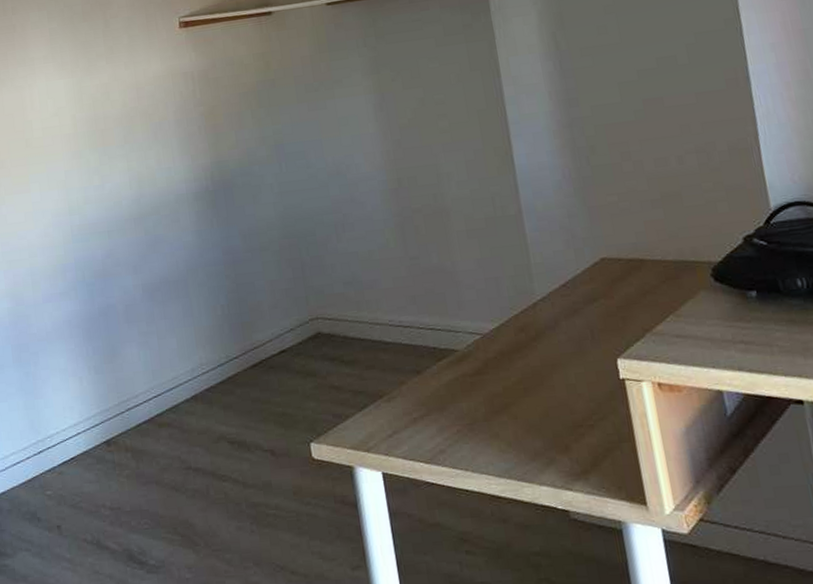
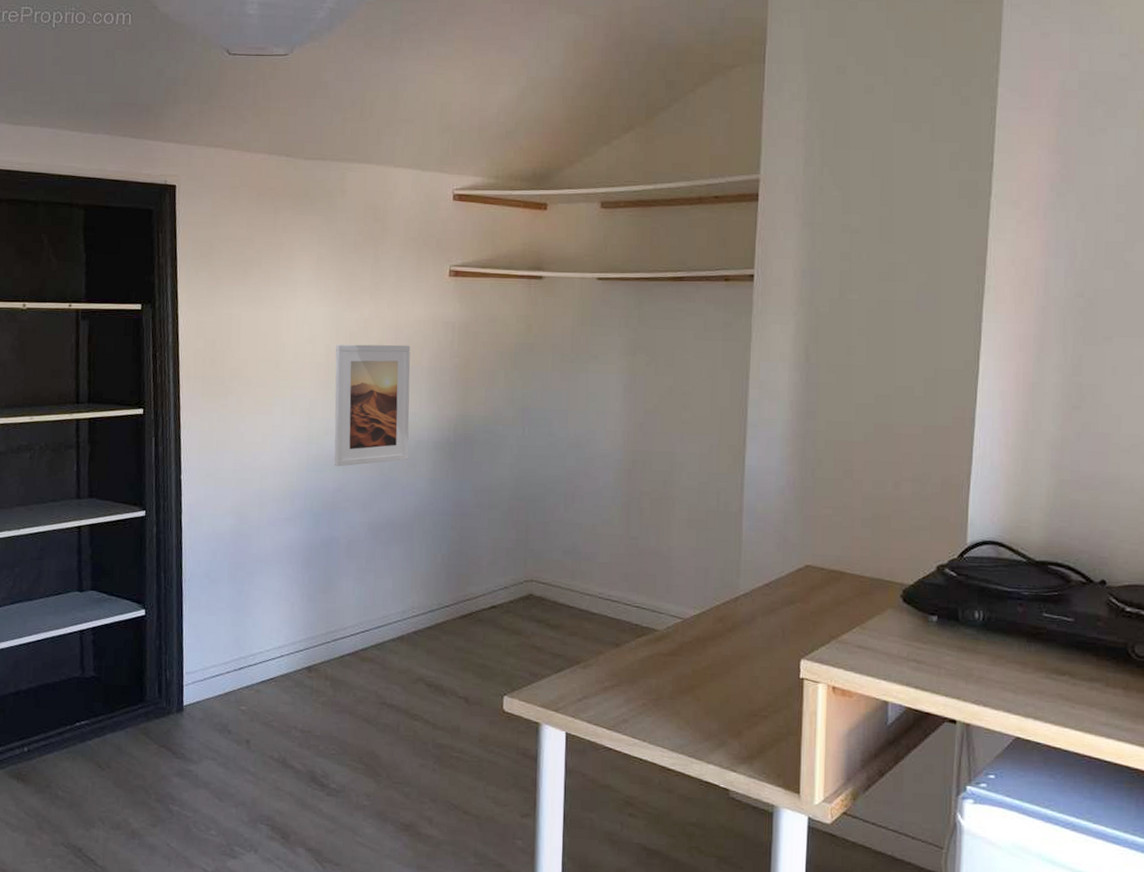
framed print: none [81,102,171,234] -> present [334,344,411,467]

